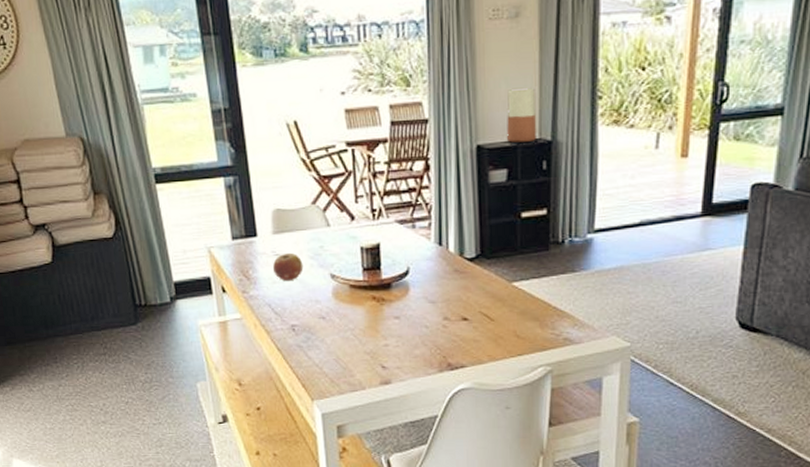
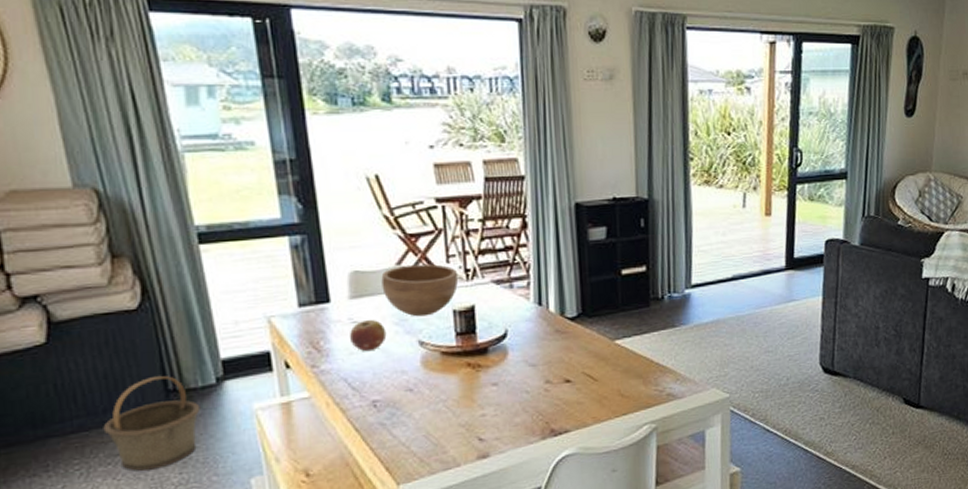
basket: none [91,292,159,368] -> present [103,375,201,471]
bowl: none [299,203,366,252] -> present [381,264,459,317]
vase: present [507,88,536,144] -> none [604,148,633,202]

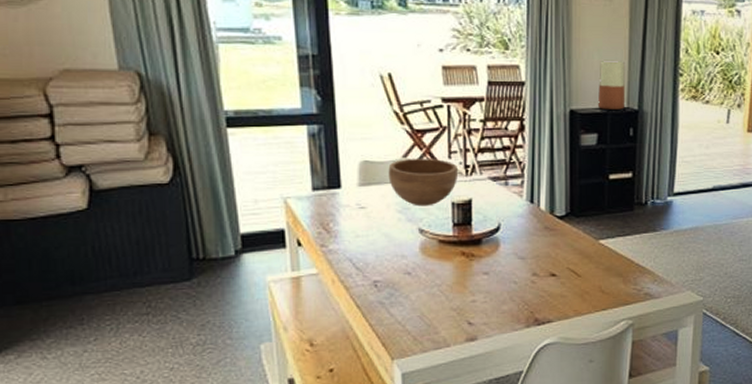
basket: present [103,375,201,471] -> none [133,244,220,330]
fruit: present [350,319,387,351] -> none [357,206,390,234]
vase: none [604,148,633,202] -> present [598,61,625,111]

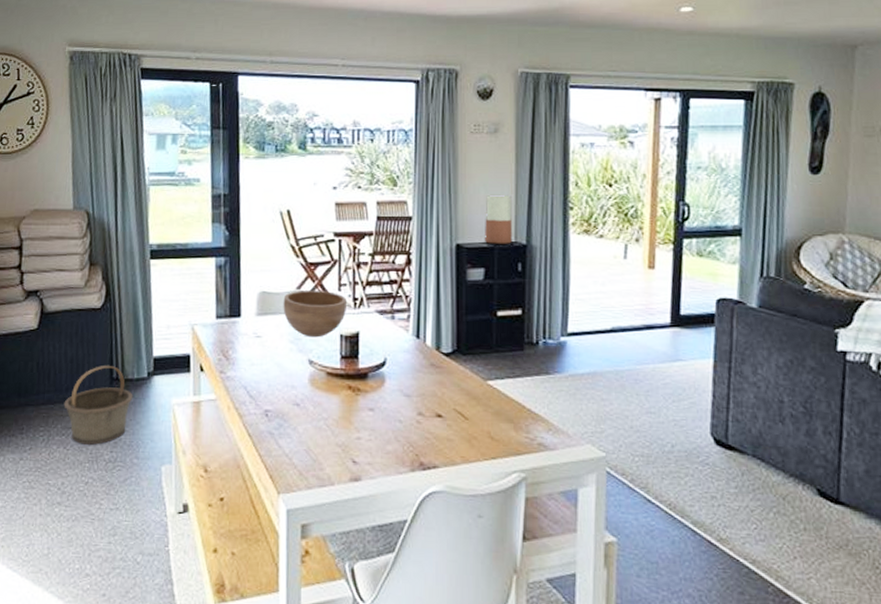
basket: none [133,244,220,330] -> present [63,365,133,445]

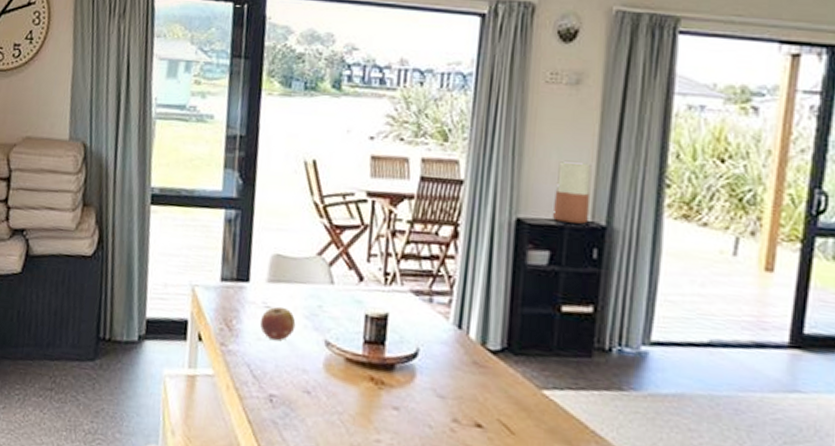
basket: present [63,365,133,445] -> none [43,322,121,412]
fruit: none [253,335,283,363] -> present [260,306,296,340]
bowl: present [283,289,348,338] -> none [299,257,377,316]

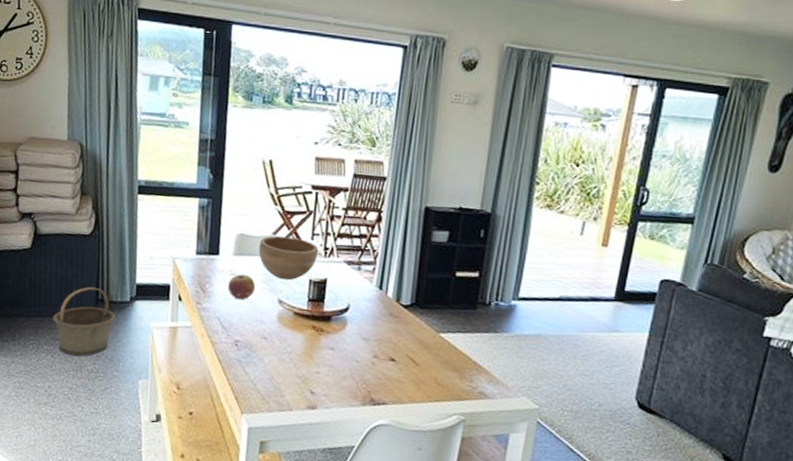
basket: none [43,322,121,412] -> present [52,287,116,356]
bowl: none [299,257,377,316] -> present [258,236,319,280]
vase: present [553,161,591,225] -> none [453,164,482,212]

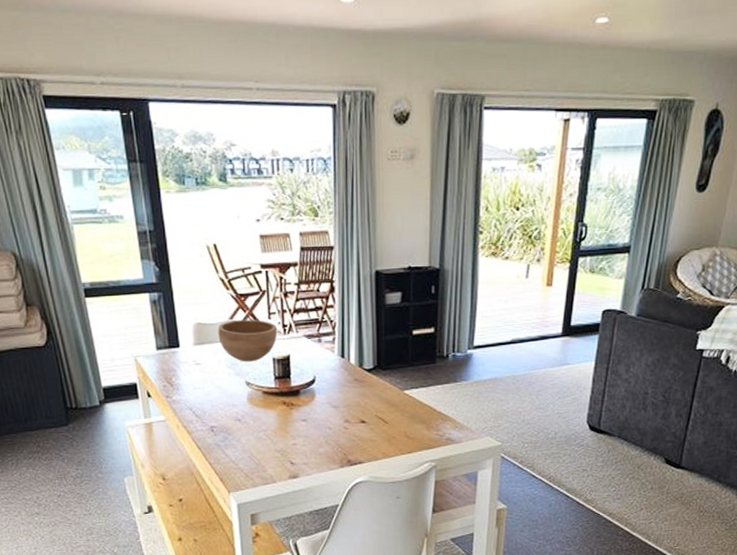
basket: present [52,287,116,356] -> none [25,396,89,465]
fruit: present [228,274,256,300] -> none [194,362,222,387]

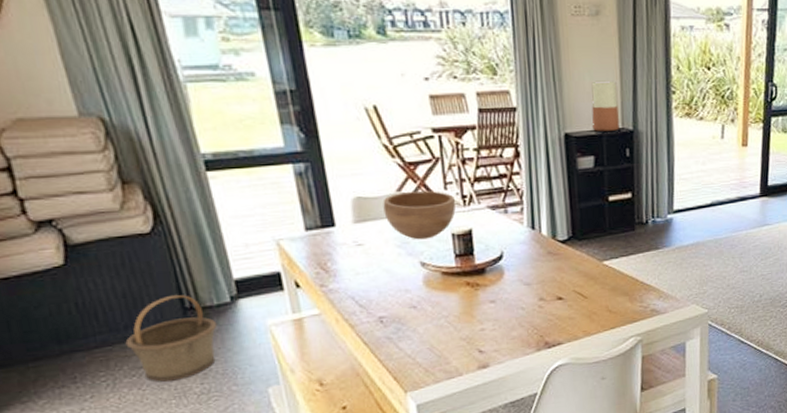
basket: none [25,396,89,465] -> present [125,294,217,382]
vase: none [402,222,426,270] -> present [592,81,619,132]

